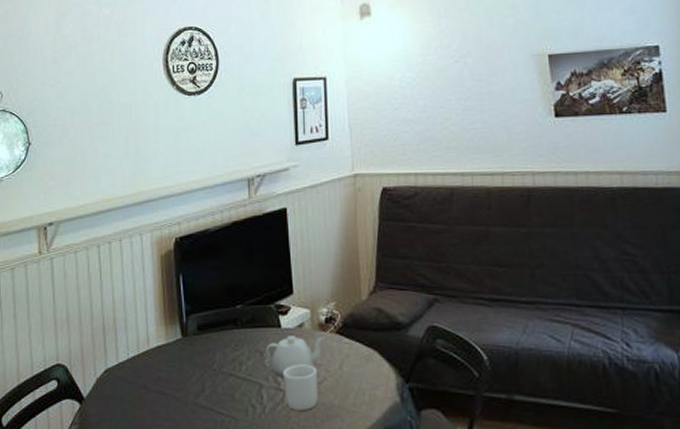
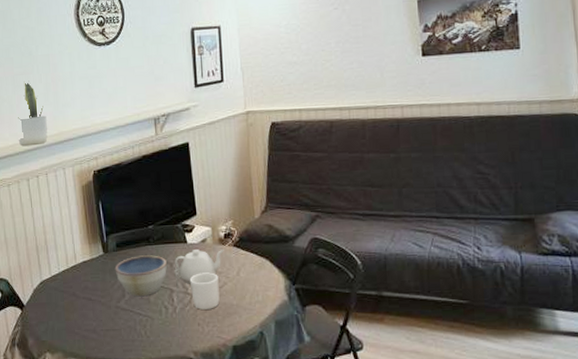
potted plant: none [90,132,124,207] -> present [18,81,47,147]
bowl: none [194,341,256,391] -> present [114,255,167,296]

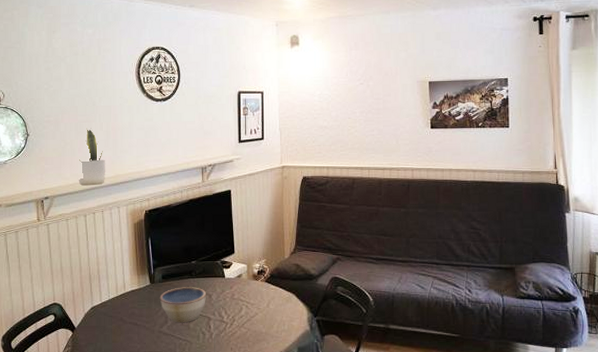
teapot: present [174,249,224,284] -> none [212,283,257,313]
mug: present [189,272,220,310] -> none [225,304,251,336]

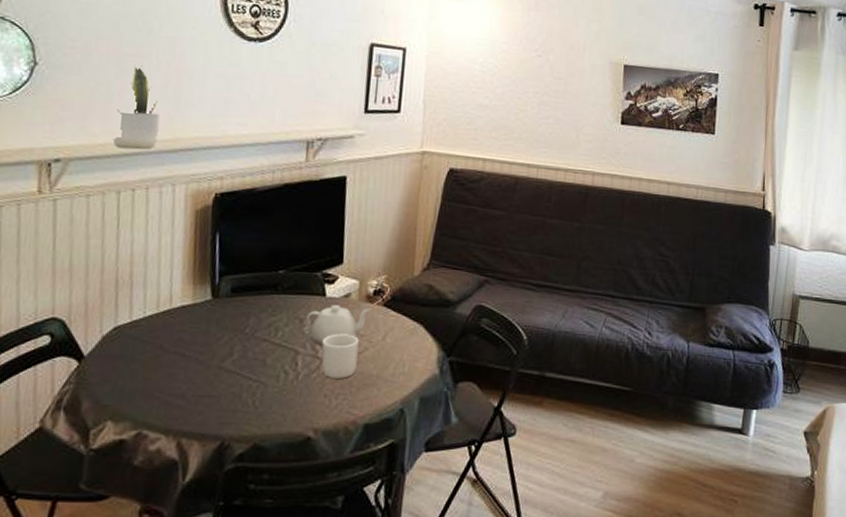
bowl: present [159,287,206,322] -> none [224,305,296,356]
teapot: none [212,283,257,313] -> present [303,305,371,346]
mug: none [225,304,251,336] -> present [321,333,359,379]

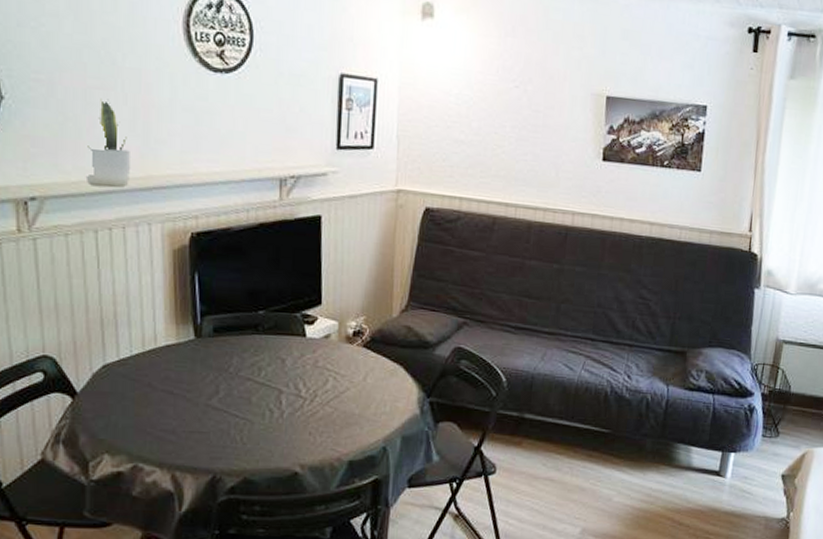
teapot: present [303,305,371,346] -> none [286,345,351,386]
mug: present [321,333,359,379] -> none [304,373,340,417]

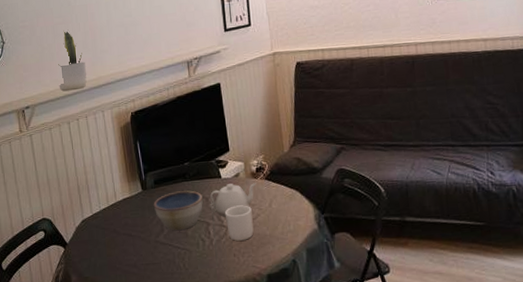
bowl: none [208,345,277,395] -> present [153,190,203,230]
teapot: none [286,345,351,386] -> present [210,183,257,217]
mug: none [304,373,340,417] -> present [224,205,254,241]

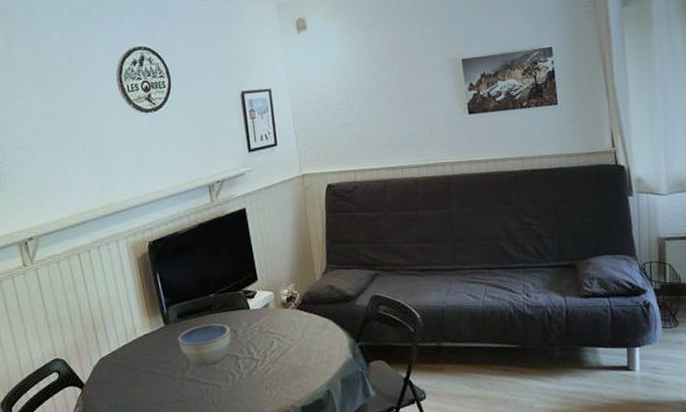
potted plant: present [58,29,87,92] -> none [63,151,97,221]
teapot: present [210,183,257,217] -> none [238,313,288,350]
mug: present [224,205,254,241] -> none [254,336,286,374]

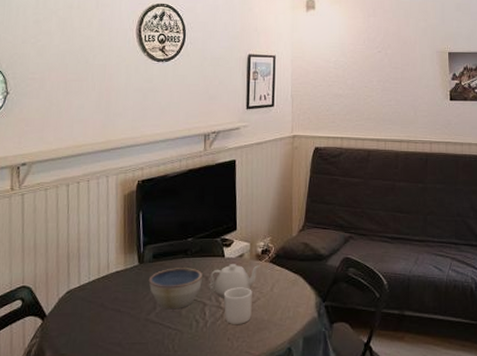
teapot: none [238,313,288,350] -> present [209,264,260,298]
mug: none [254,336,286,374] -> present [223,287,252,324]

